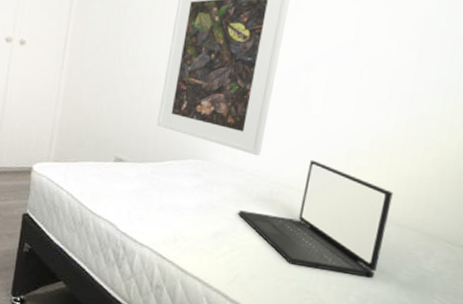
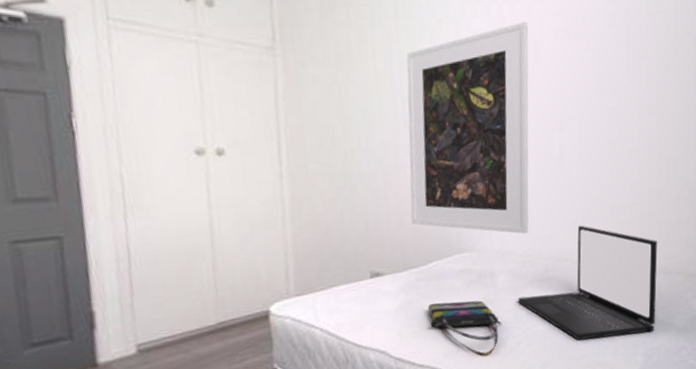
tote bag: none [155,195,220,253] -> present [428,300,503,357]

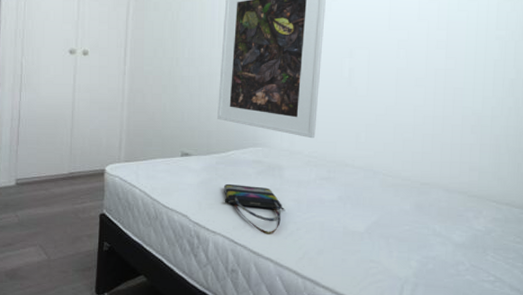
laptop: present [518,225,658,341] -> none [301,137,439,242]

